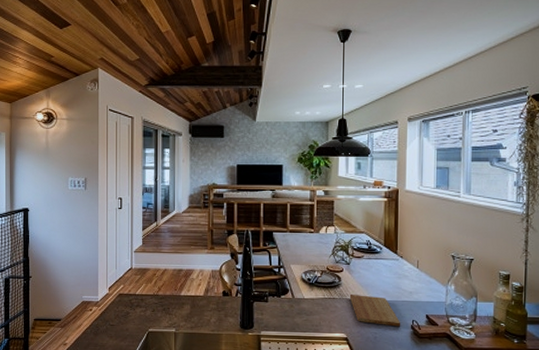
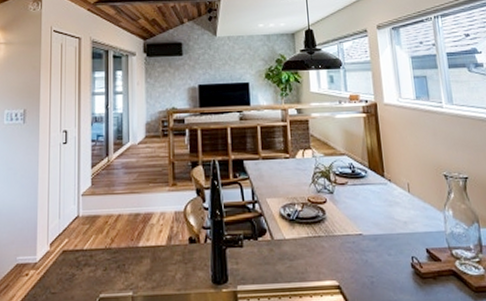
cutting board: present [349,295,401,327] -> none [336,229,400,267]

